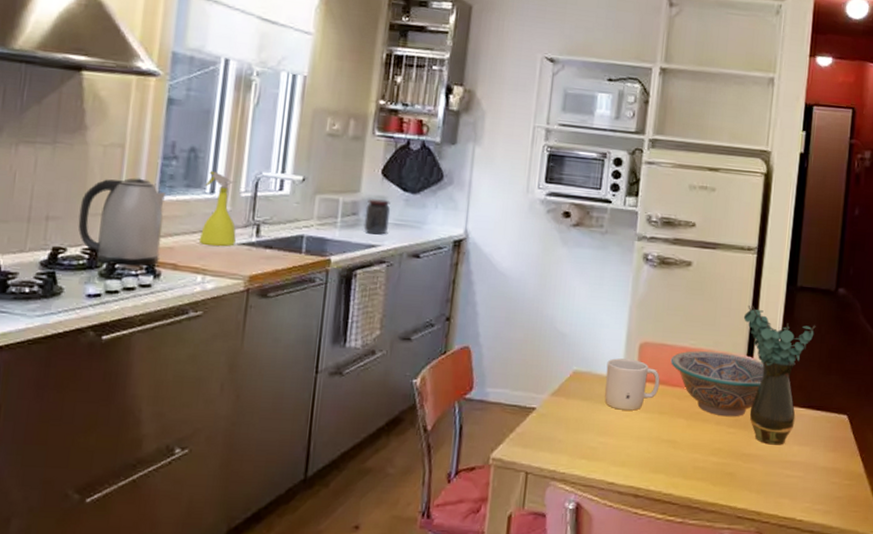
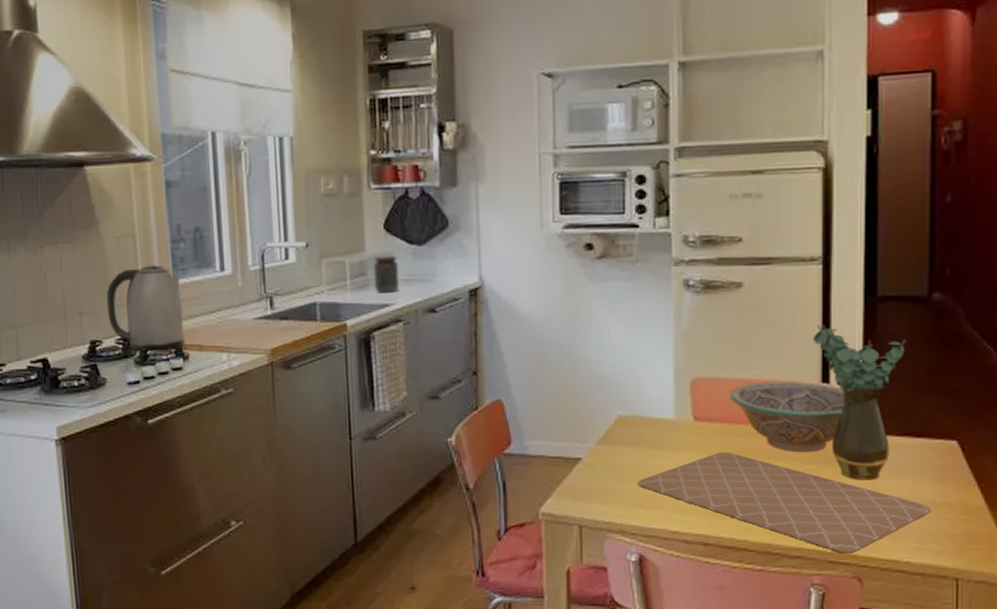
spray bottle: present [198,171,236,247] -> none [214,249,252,324]
placemat: none [583,411,823,510] -> present [637,451,931,554]
mug: present [604,358,660,411] -> none [655,398,719,454]

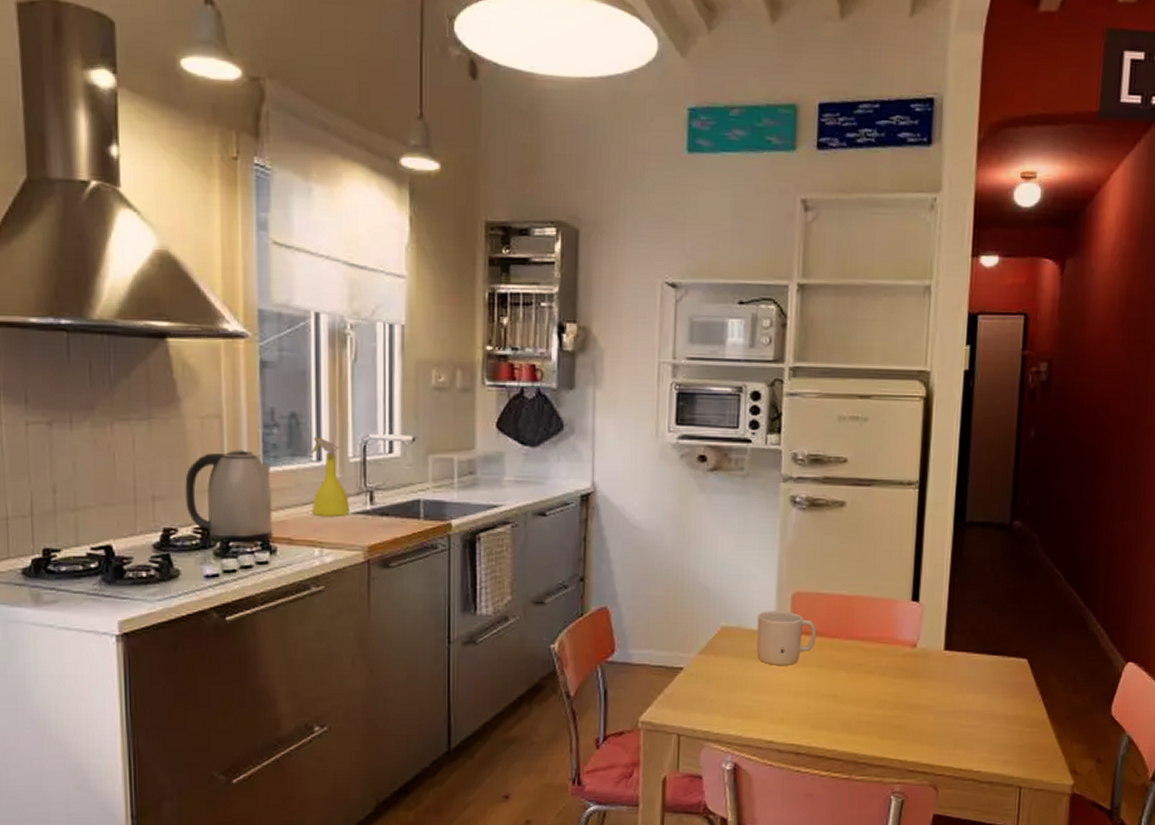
spray bottle: none [214,249,252,324] -> present [310,437,349,518]
jar: present [373,256,400,293] -> none [483,455,510,494]
placemat: present [637,451,931,554] -> none [736,664,1002,763]
mug: none [655,398,719,454] -> present [756,611,817,665]
bowl: present [729,381,845,453] -> none [827,598,932,667]
vase: present [812,325,907,480] -> none [906,546,989,694]

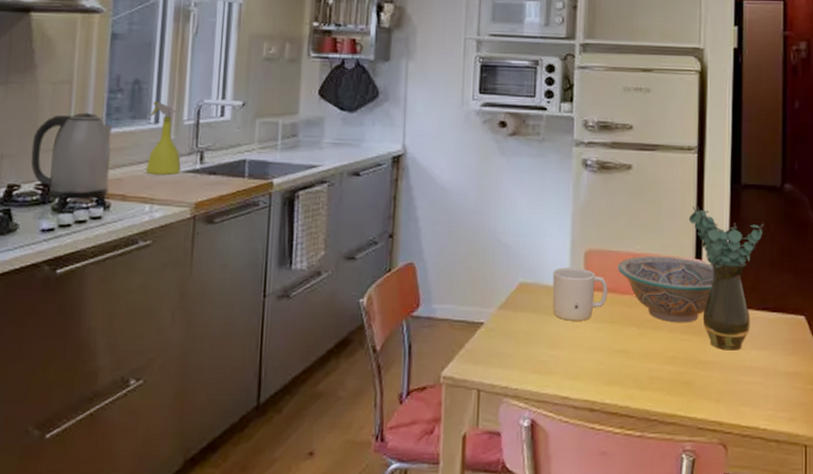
bowl: none [827,598,932,667] -> present [617,256,714,323]
vase: none [906,546,989,694] -> present [688,207,764,351]

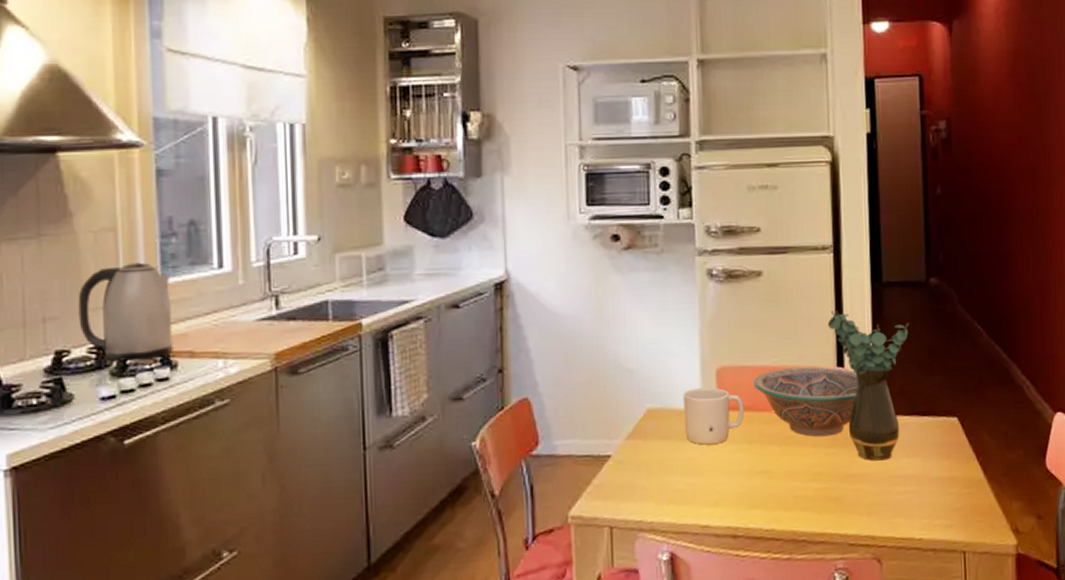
spray bottle: present [145,101,181,176] -> none [211,243,254,327]

